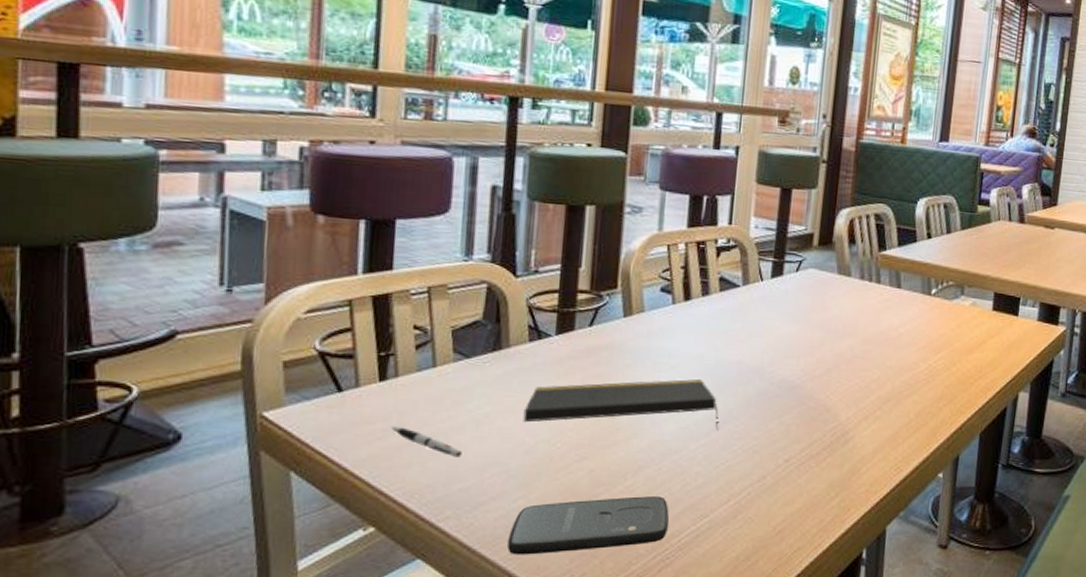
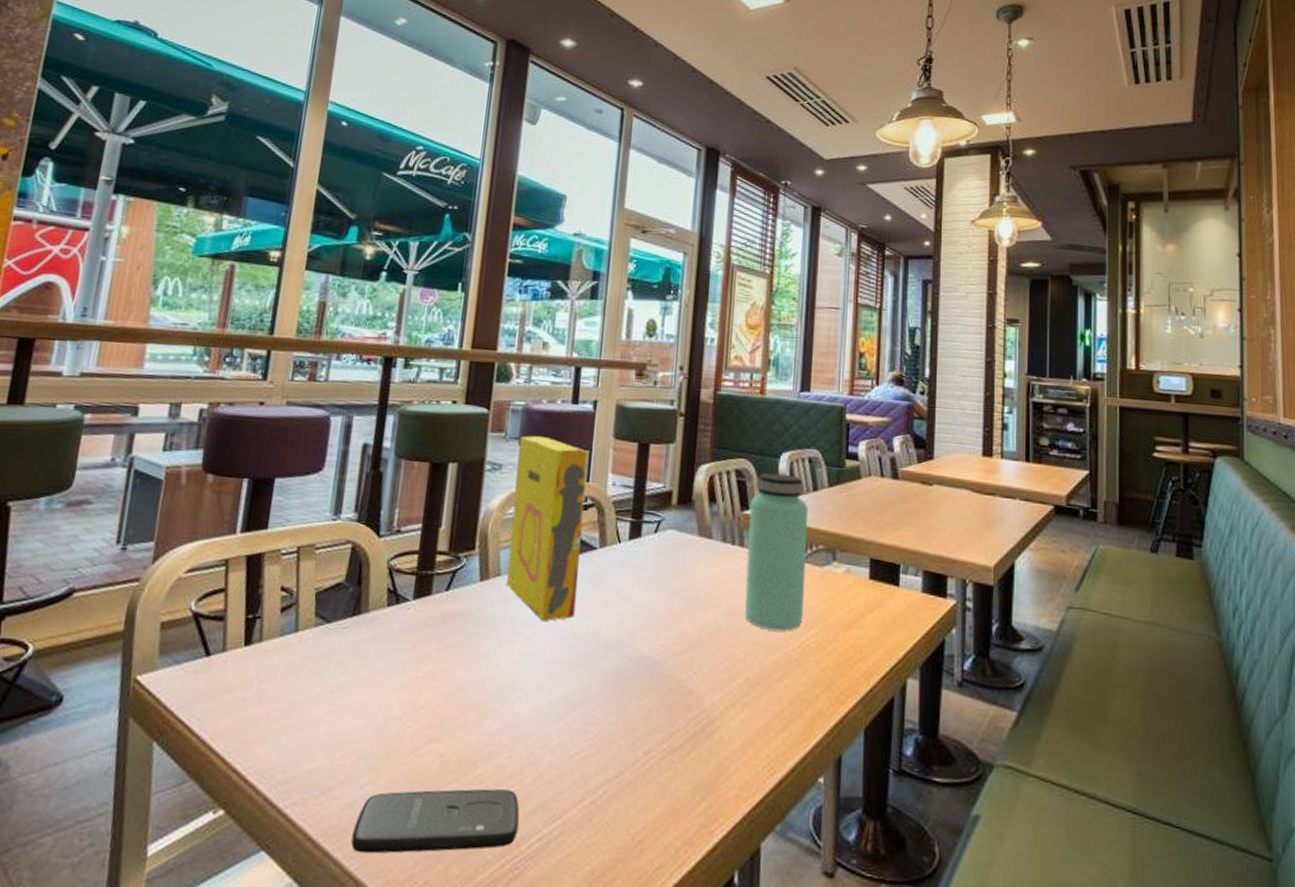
pen: present [391,427,462,458] -> none [250,696,315,734]
notepad: present [523,379,719,430] -> none [376,652,574,713]
cereal box: none [651,179,730,352] -> present [506,436,588,621]
bottle: none [879,217,942,356] -> present [744,472,809,631]

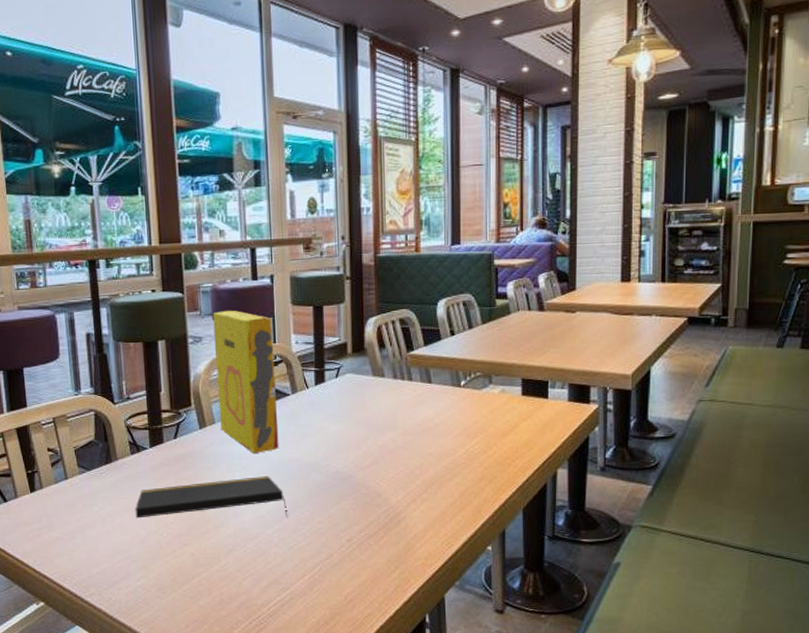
smartphone: present [351,788,520,854] -> none [138,573,258,622]
notepad: none [376,652,574,713] -> present [135,476,288,519]
bottle: present [744,472,809,631] -> none [415,317,467,443]

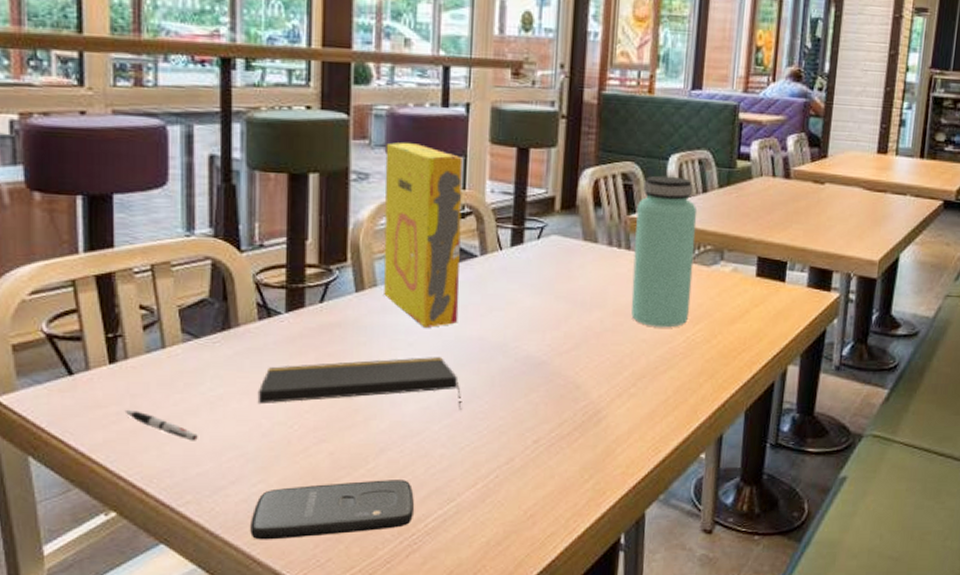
pen: none [43,526,96,548] -> present [124,410,198,441]
smartphone: none [138,573,258,622] -> present [250,480,414,540]
bottle: none [415,317,467,443] -> present [631,175,698,328]

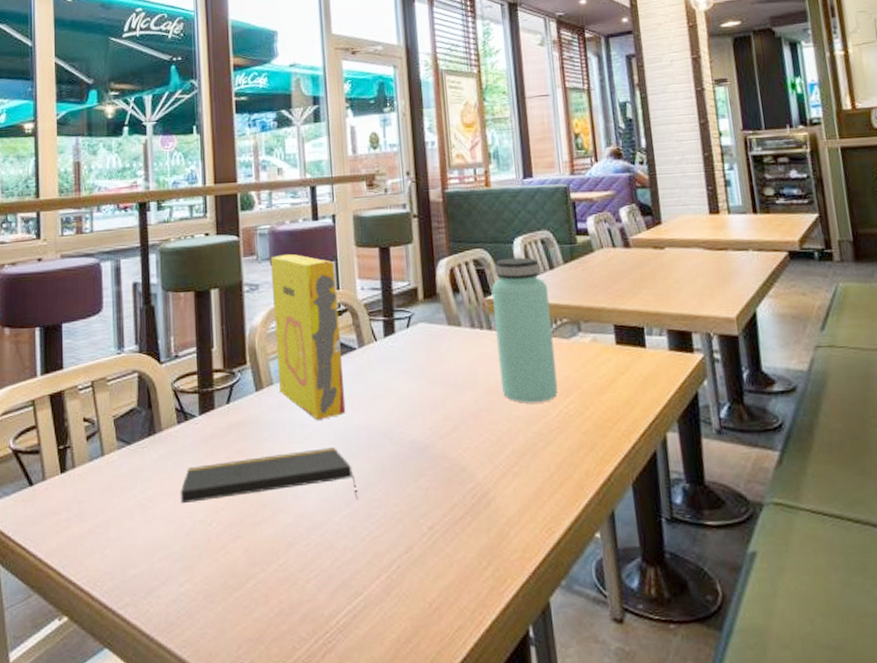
pen: present [124,410,198,441] -> none [73,516,133,543]
smartphone: present [250,480,414,540] -> none [180,574,325,642]

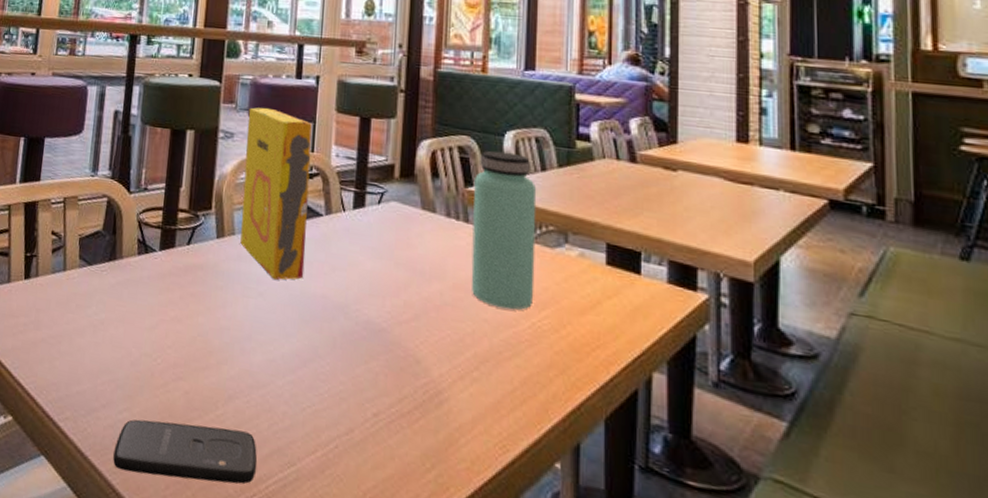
notepad: present [180,448,358,504] -> none [130,299,305,368]
smartphone: none [180,574,325,642] -> present [113,419,257,484]

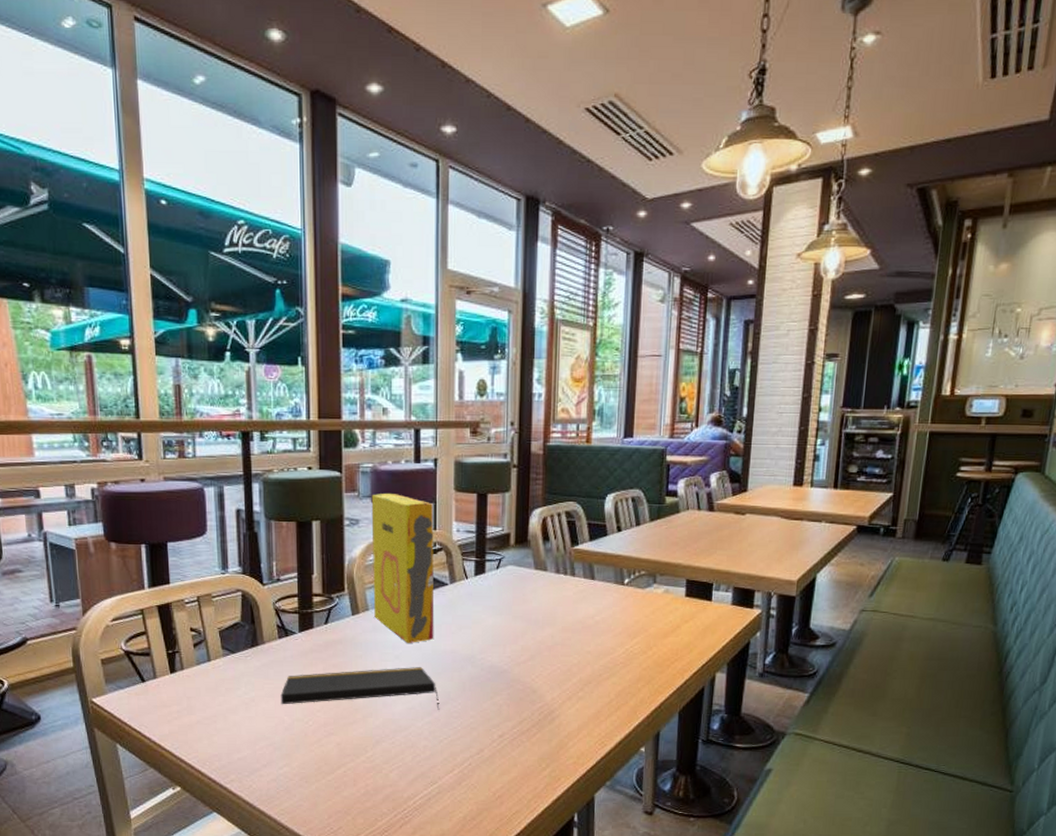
smartphone: present [113,419,257,484] -> none [279,765,404,811]
notepad: none [130,299,305,368] -> present [280,667,440,710]
bottle: present [471,150,537,310] -> none [577,512,632,641]

